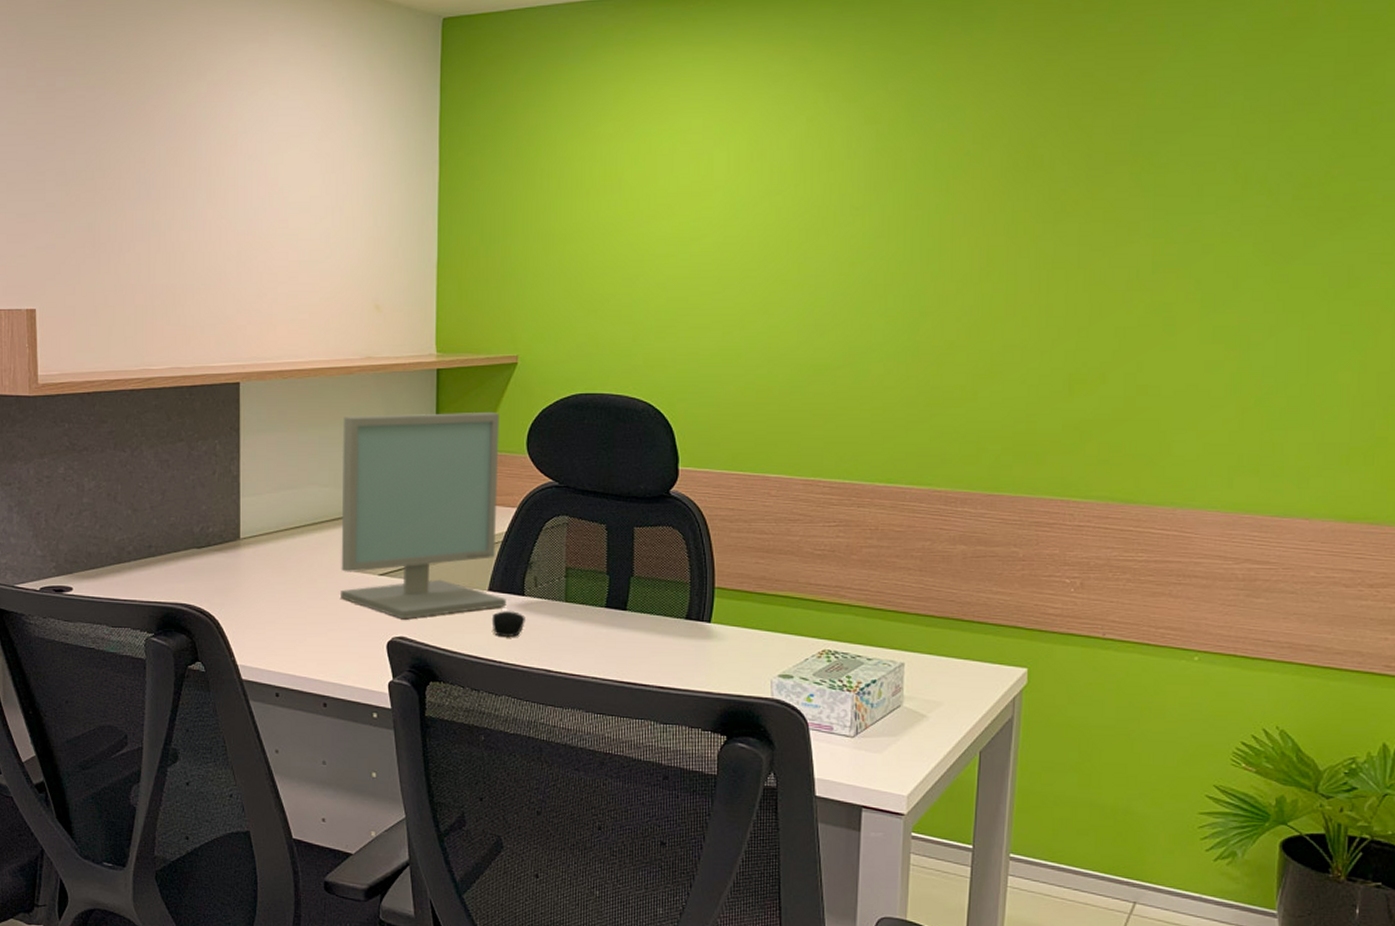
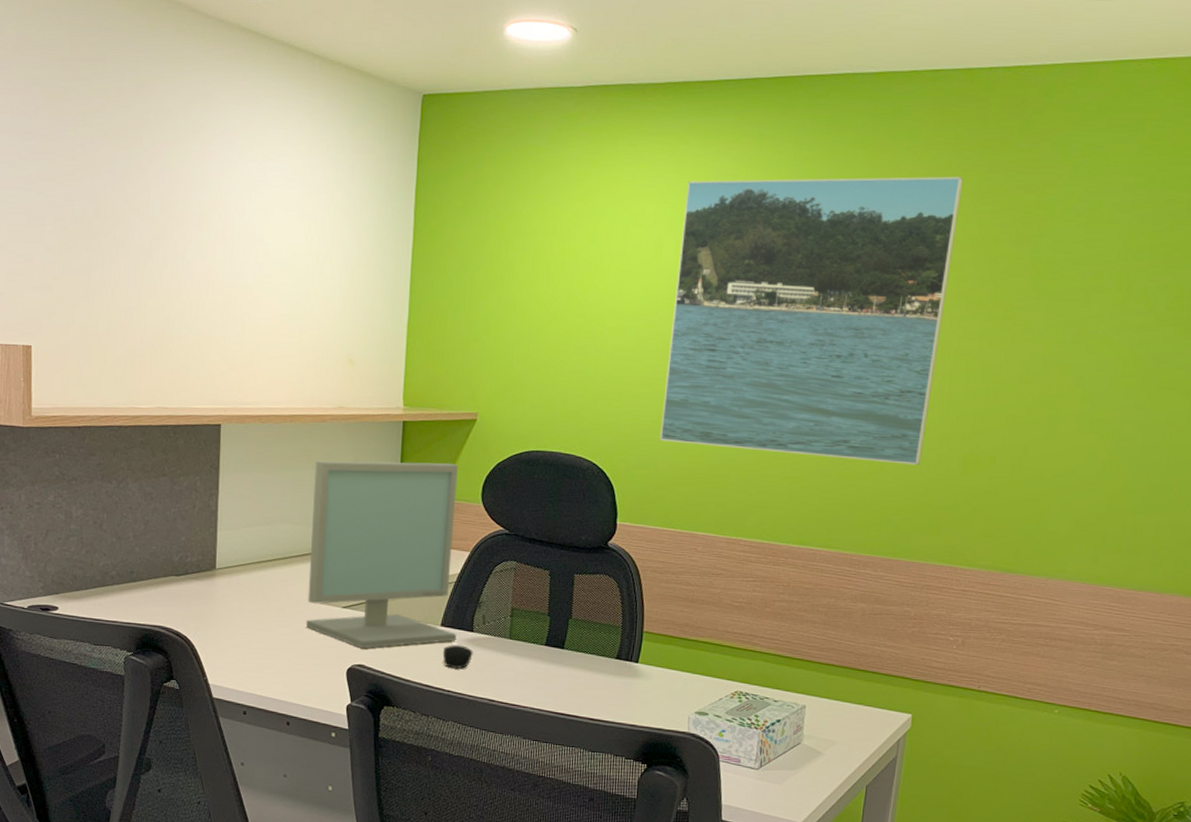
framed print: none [722,67,1048,388] -> present [660,176,964,465]

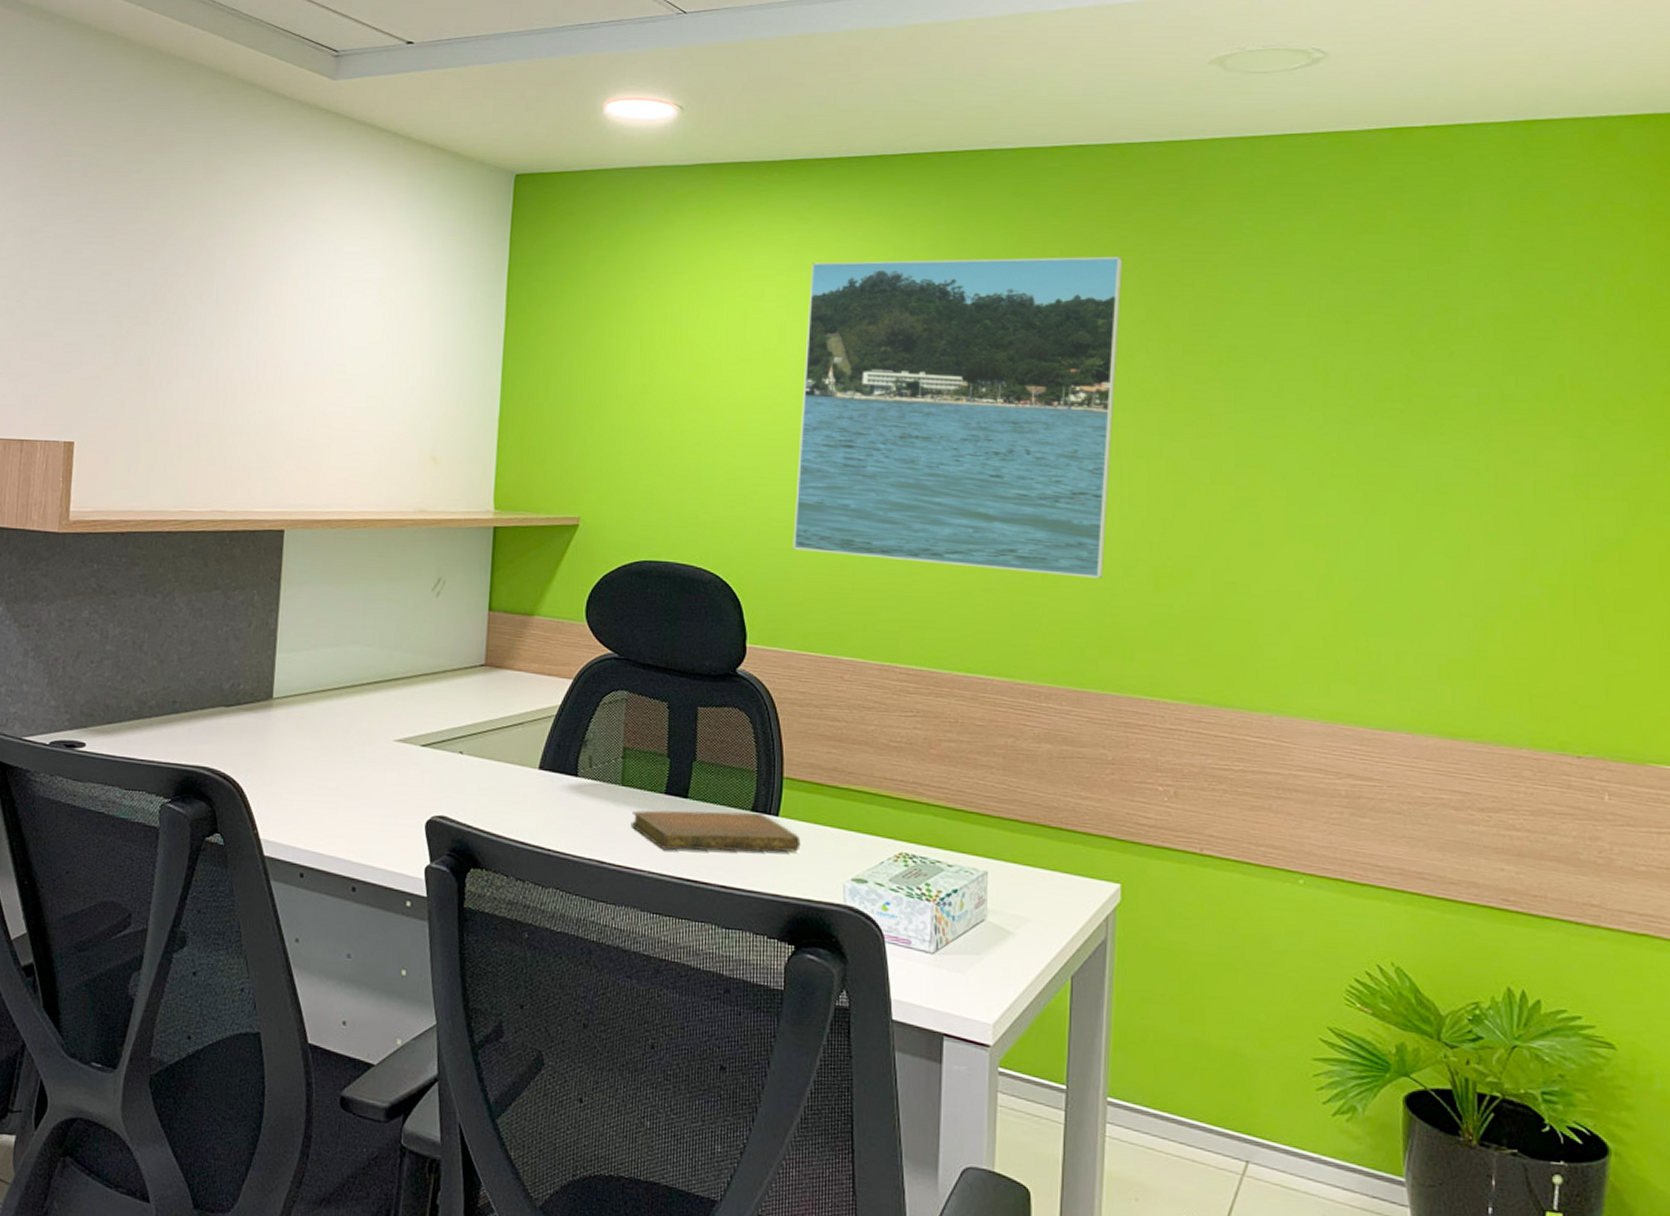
computer monitor: present [306,460,458,649] -> none [378,571,558,797]
computer mouse: present [442,644,473,669] -> none [541,791,578,822]
notebook: none [516,658,656,692] -> present [630,810,801,852]

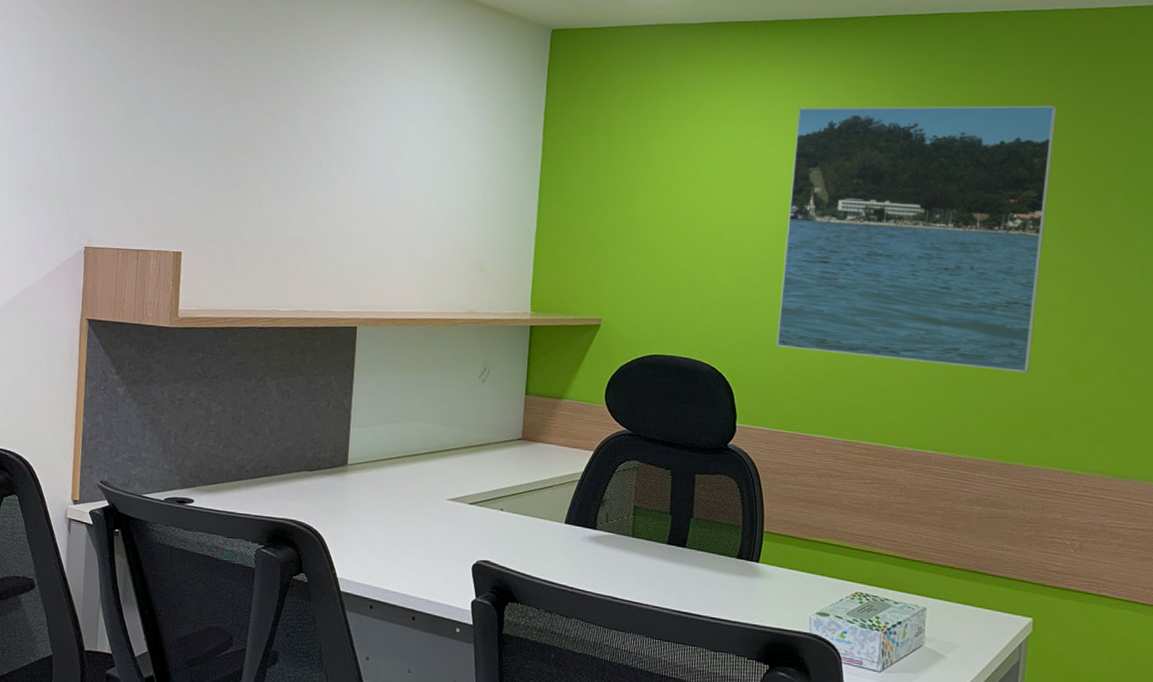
notebook: present [630,810,801,852] -> none [639,557,776,591]

